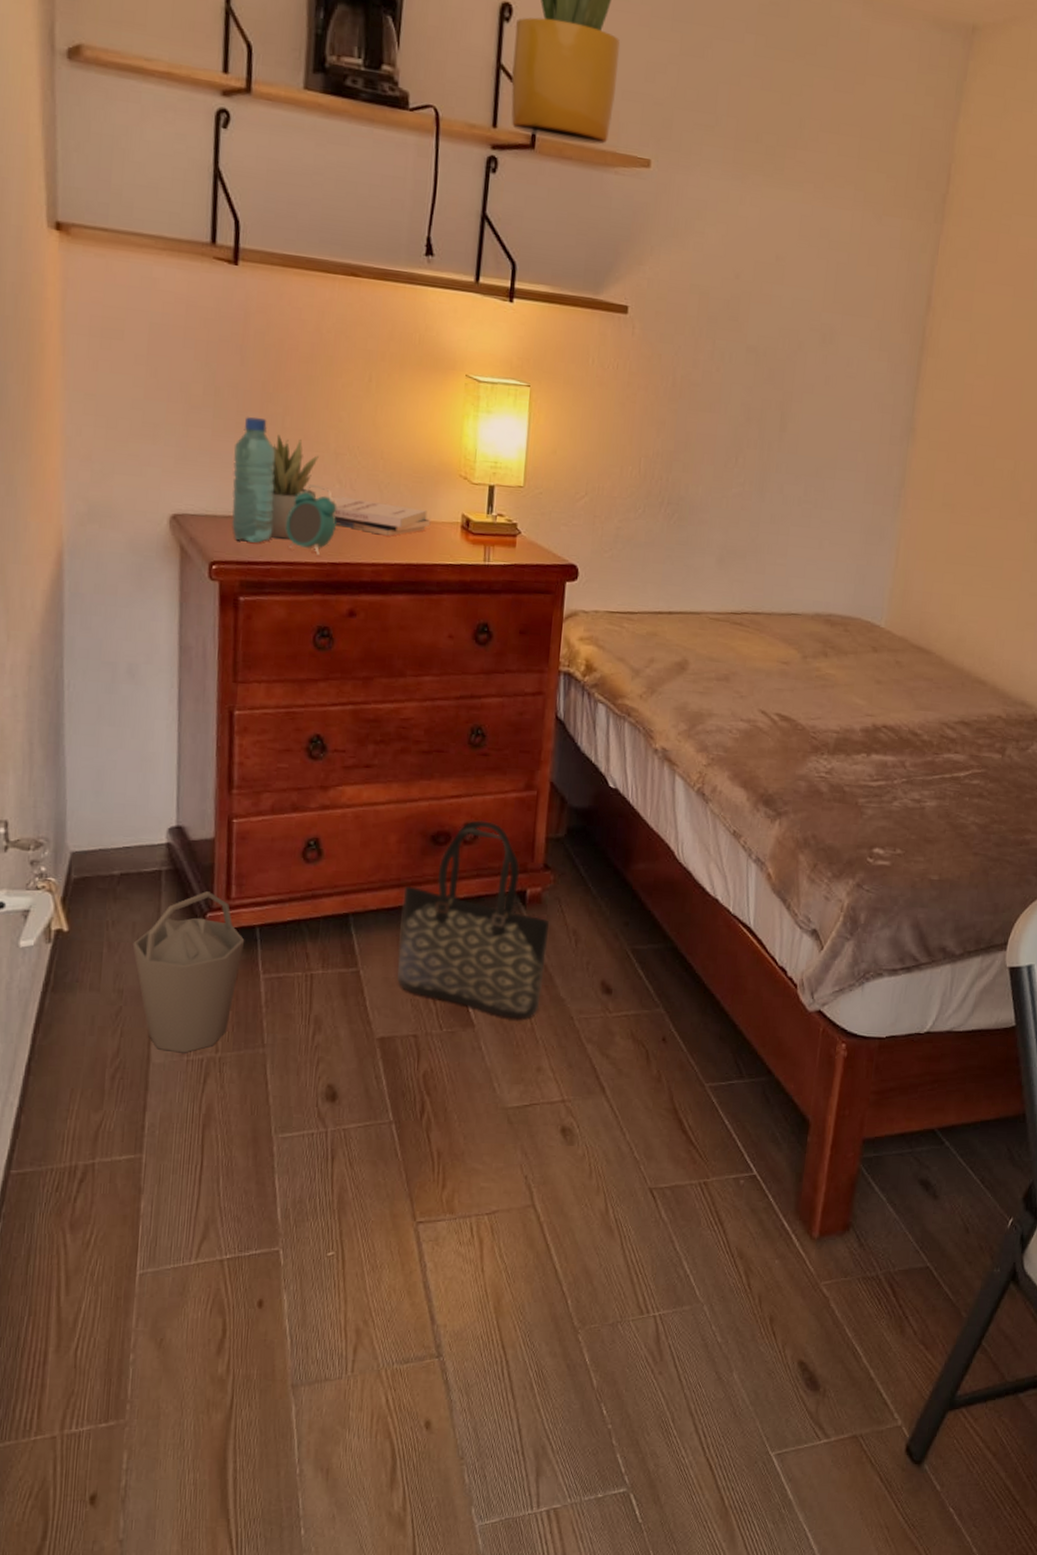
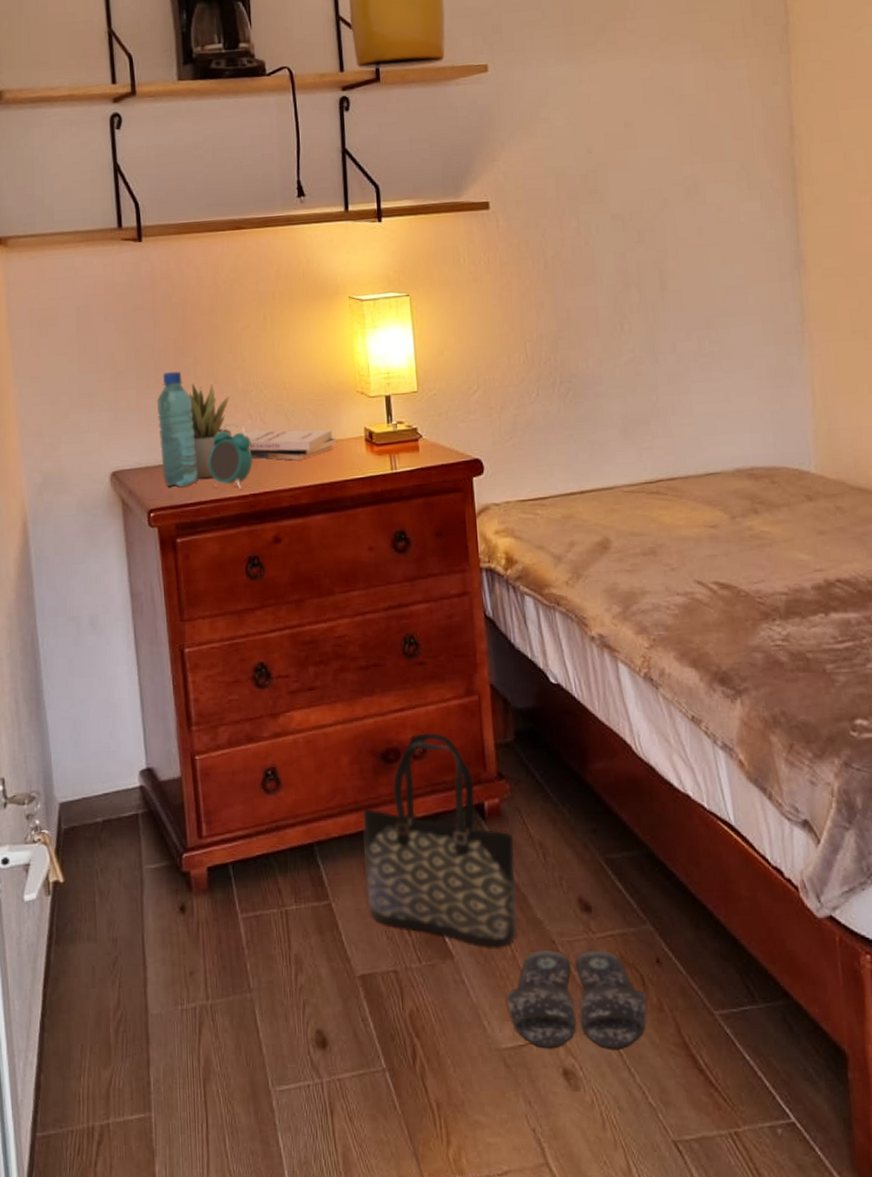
trash bin: present [132,891,245,1053] -> none [120,832,220,1002]
slippers: none [519,1025,647,1112] -> present [507,950,647,1049]

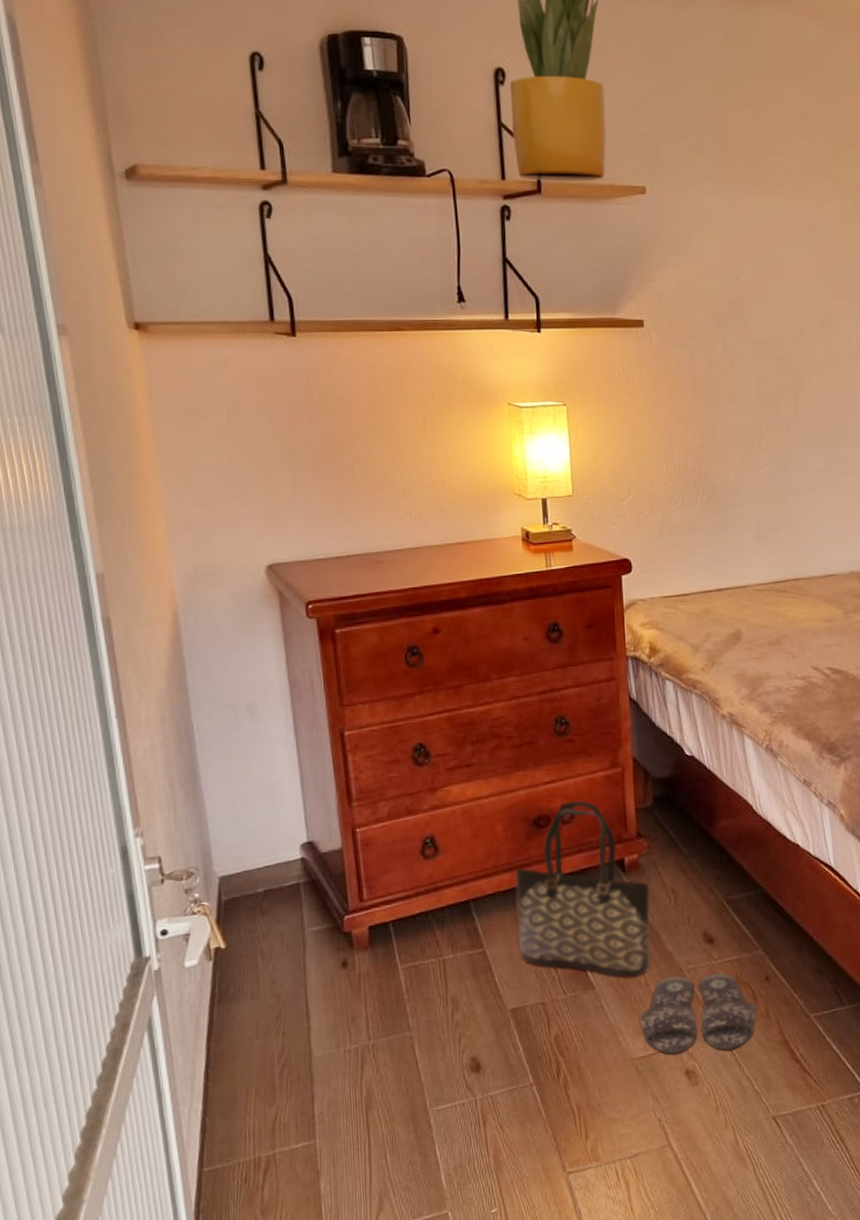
water bottle: present [156,371,198,488] -> none [313,468,357,581]
succulent plant: present [190,383,231,479] -> none [348,481,390,573]
alarm clock: present [209,423,253,491] -> none [368,520,413,585]
books: present [245,429,337,461] -> none [404,527,495,557]

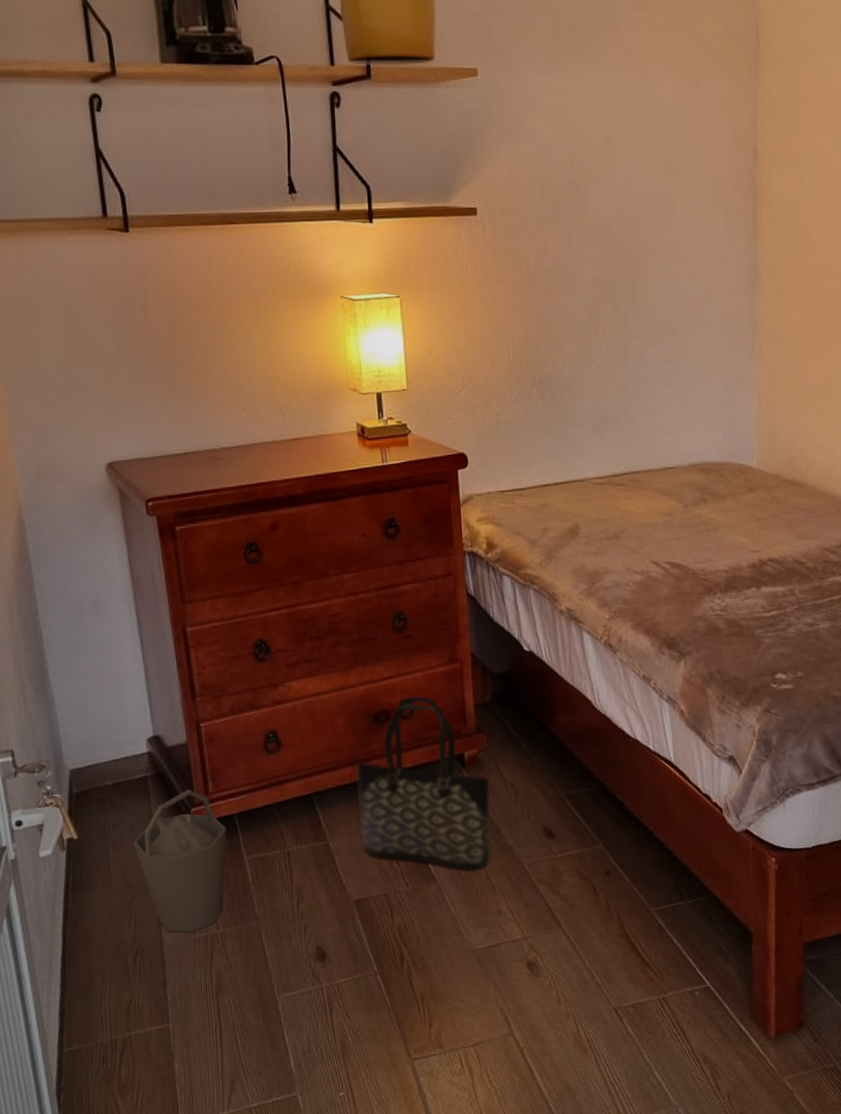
trash bin: none [283,897,381,1045] -> present [133,790,227,933]
slippers: present [640,973,756,1055] -> none [481,867,596,947]

